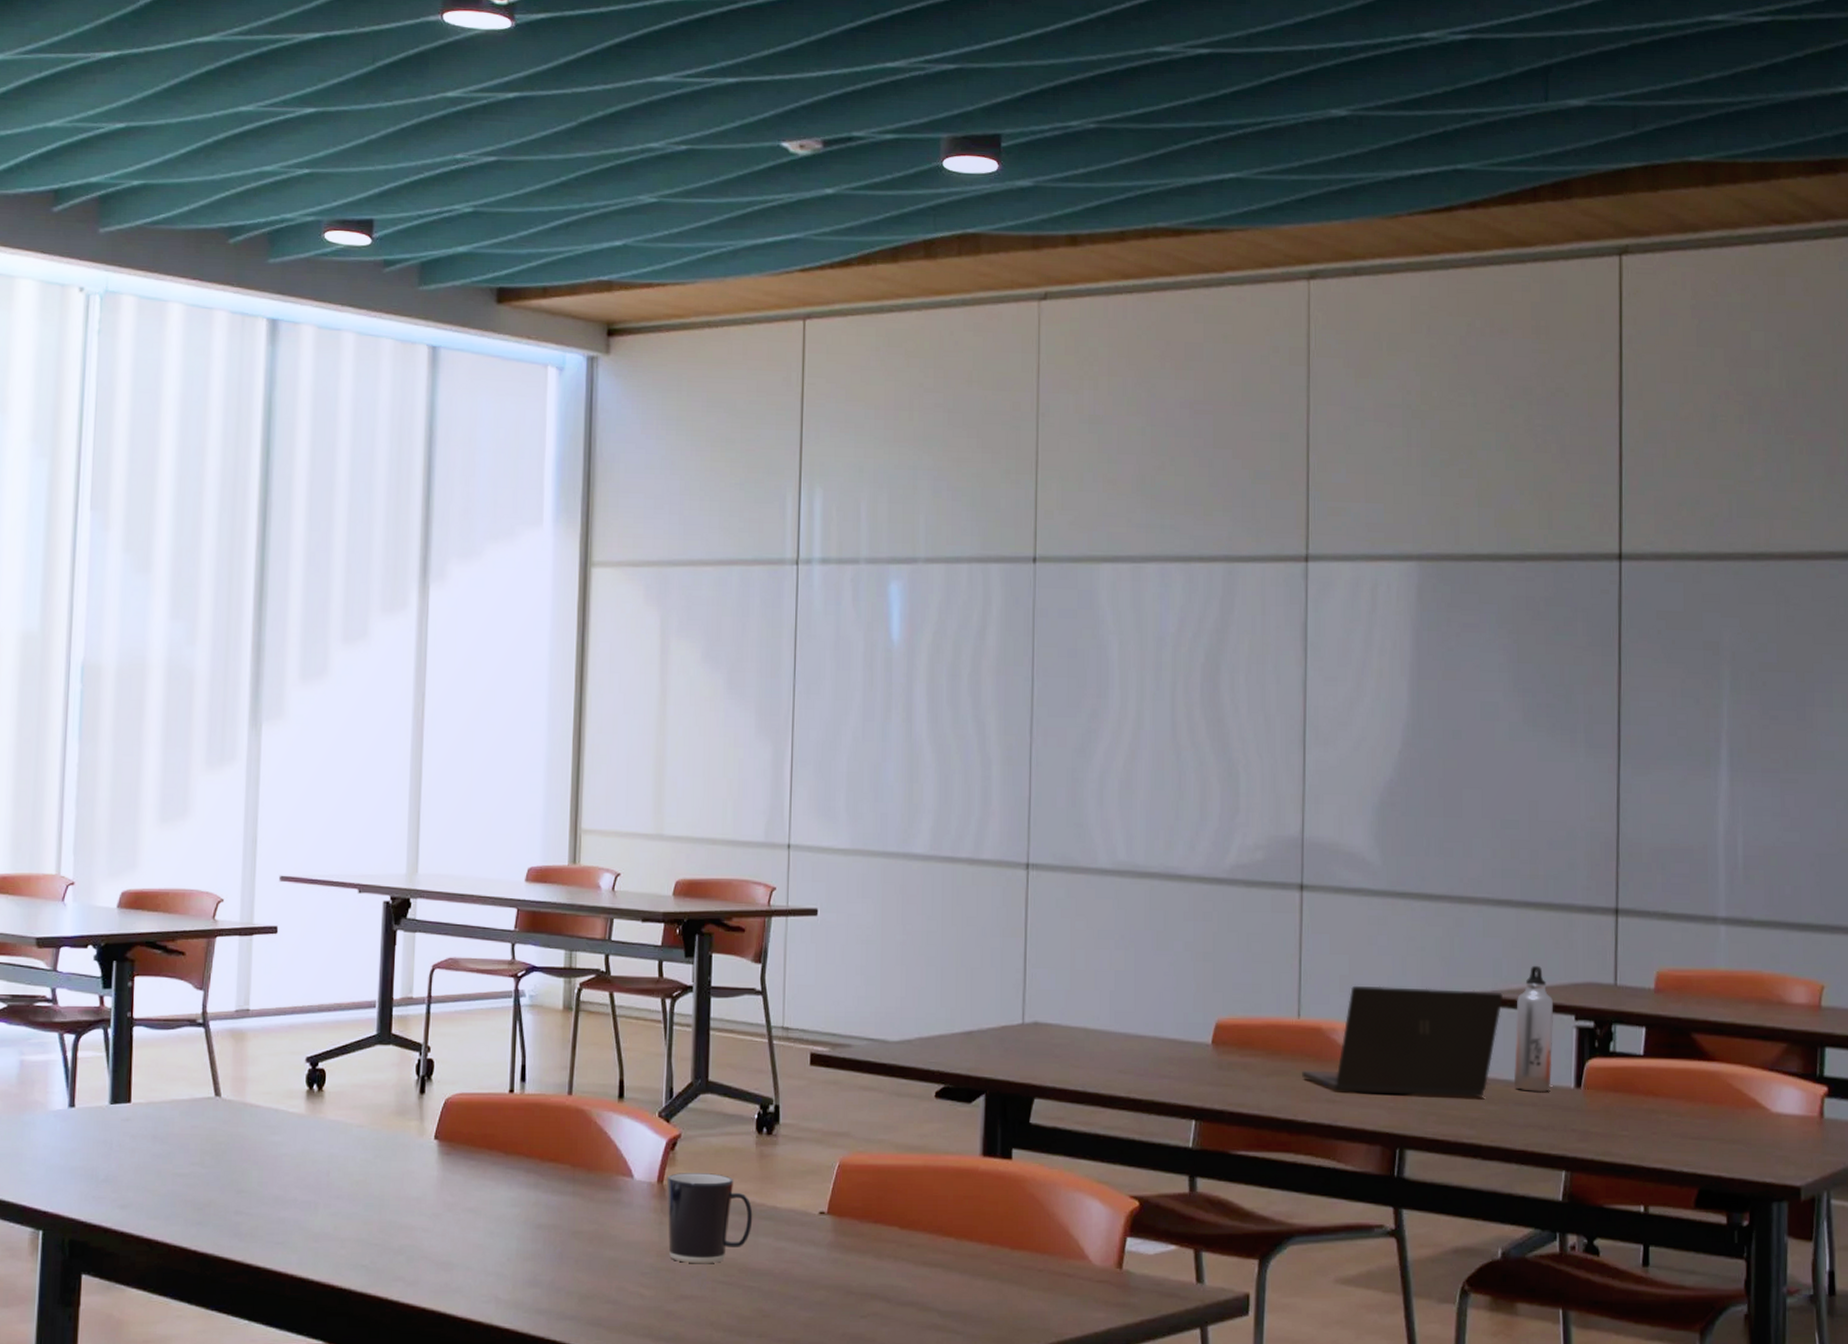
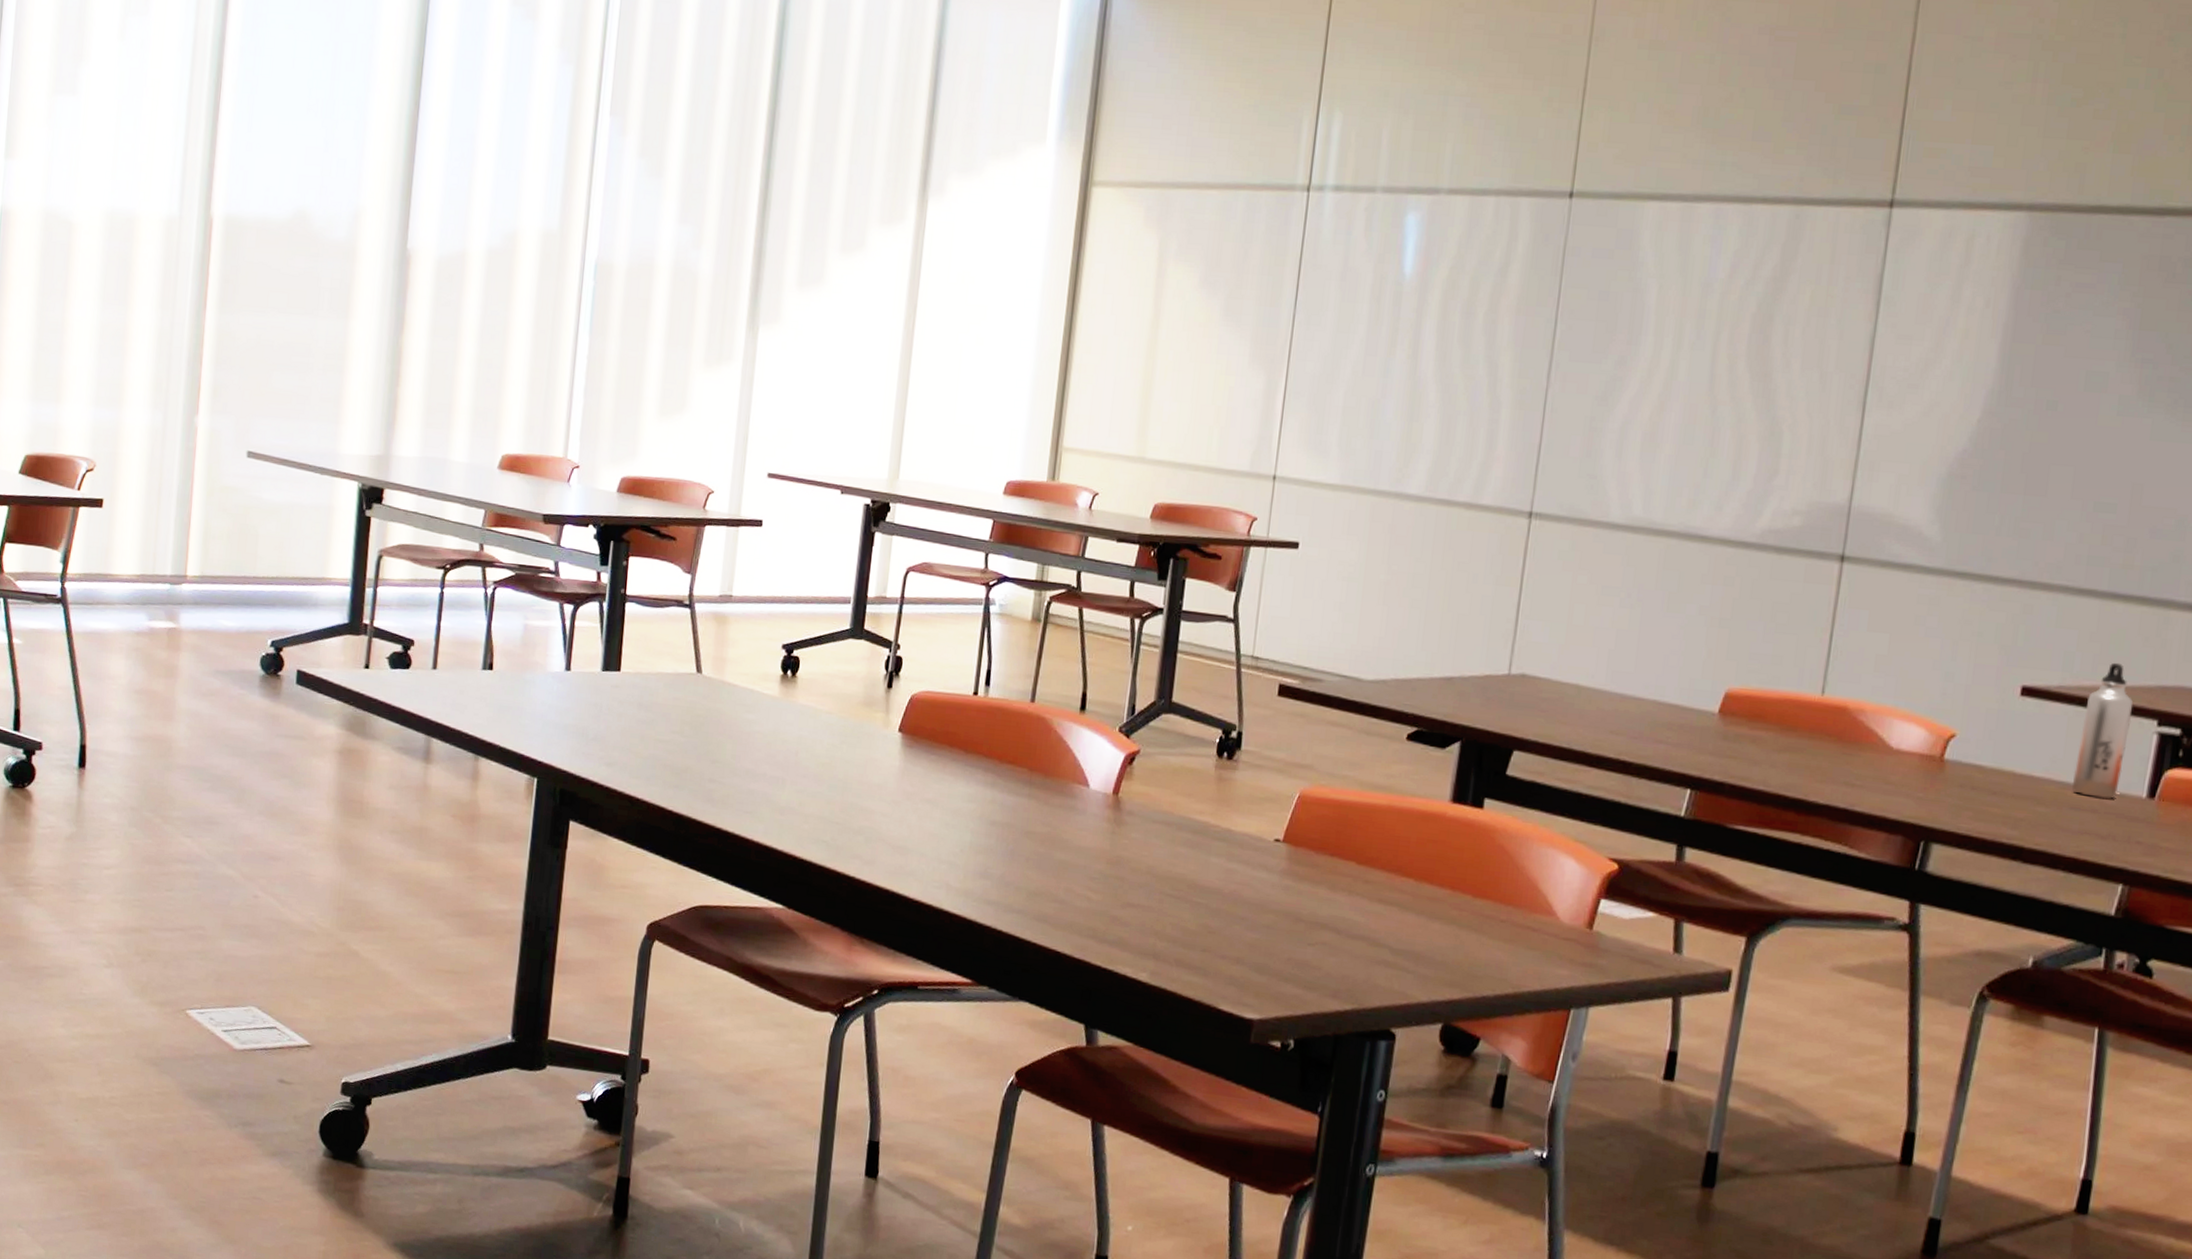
mug: present [667,1173,753,1264] -> none [1118,787,1207,877]
laptop: present [1302,985,1503,1098] -> none [1819,666,2071,797]

